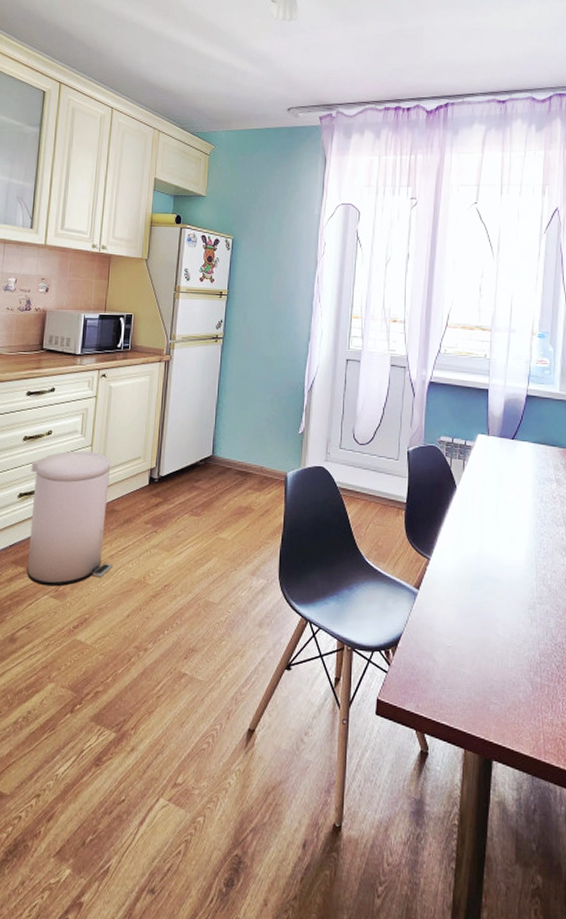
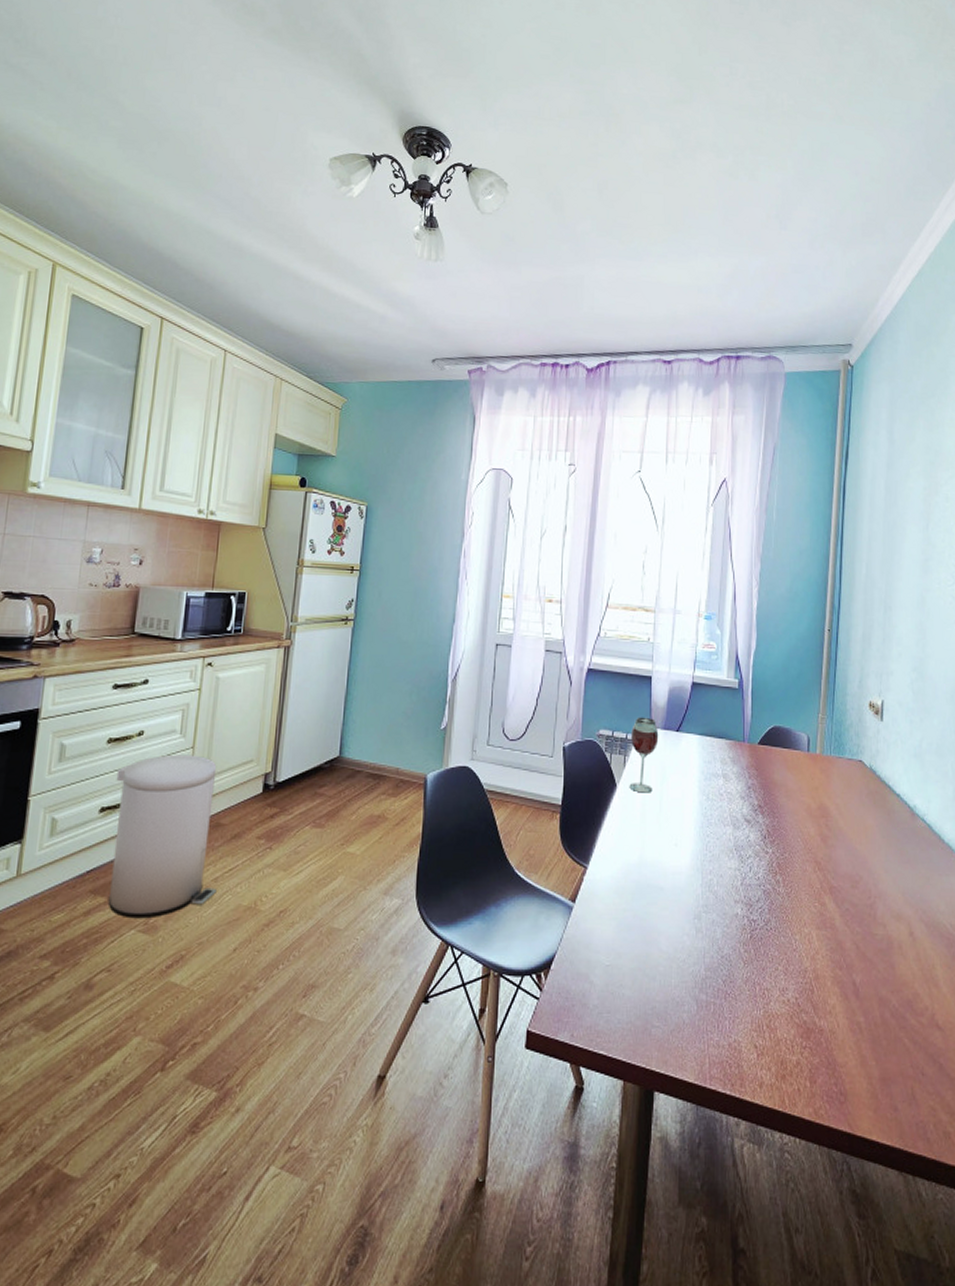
wineglass: none [468,425,495,494] -> present [629,717,659,793]

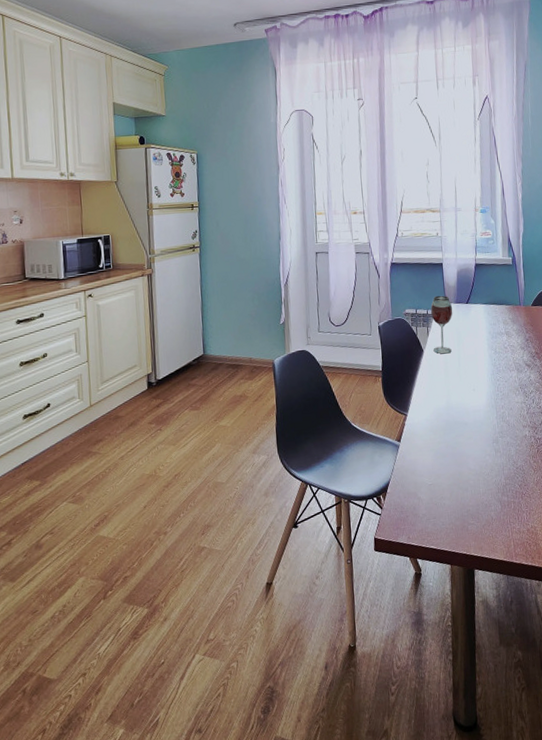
pedal bin: present [108,754,217,919] -> none [31,366,124,494]

